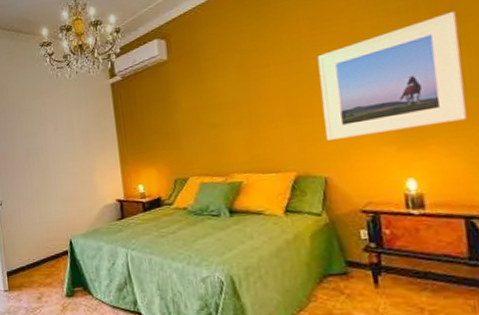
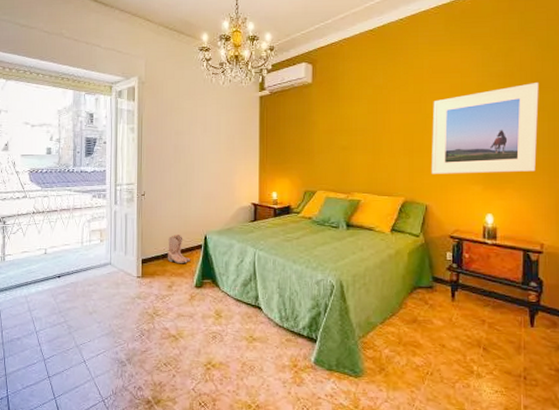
boots: none [31,241,59,273] -> present [167,234,191,263]

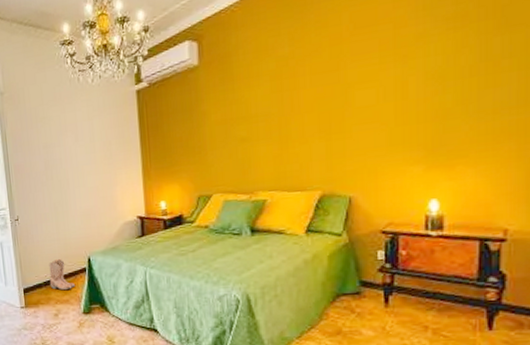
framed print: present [432,83,539,174] -> none [355,20,505,158]

